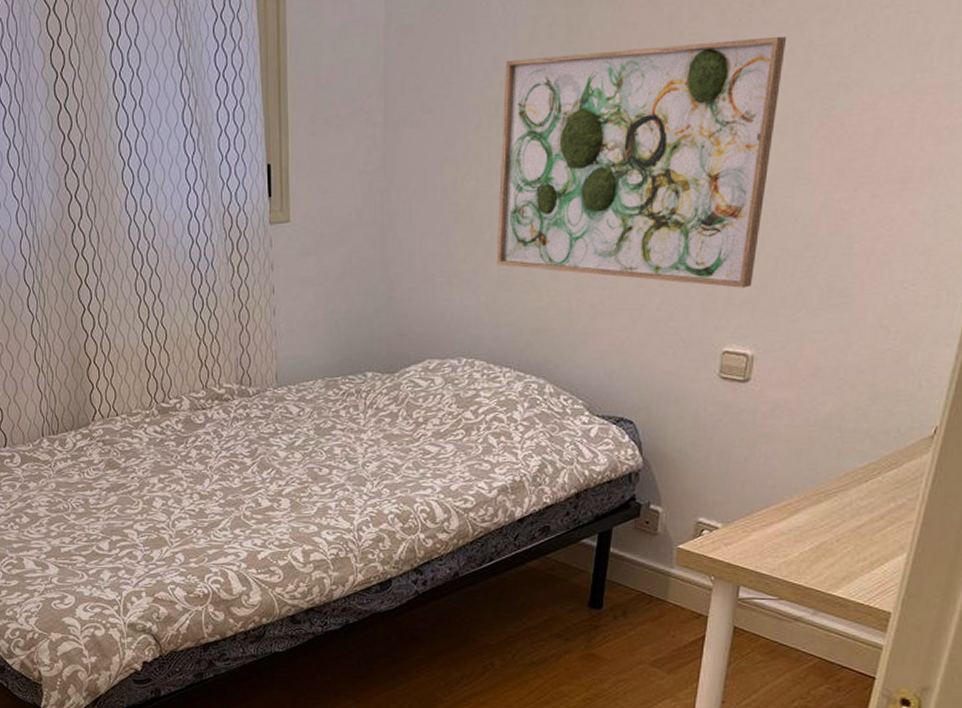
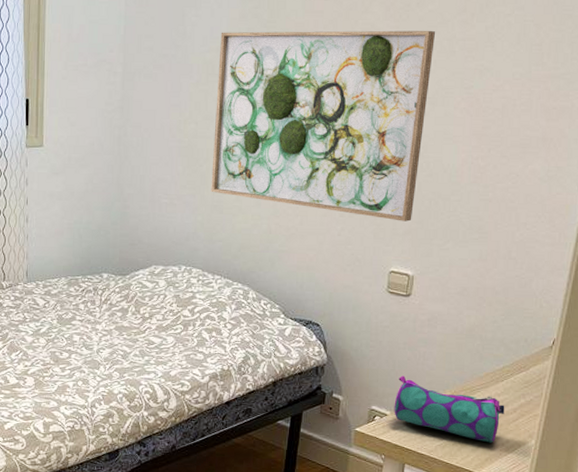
pencil case: none [726,479,869,558] -> present [394,375,505,443]

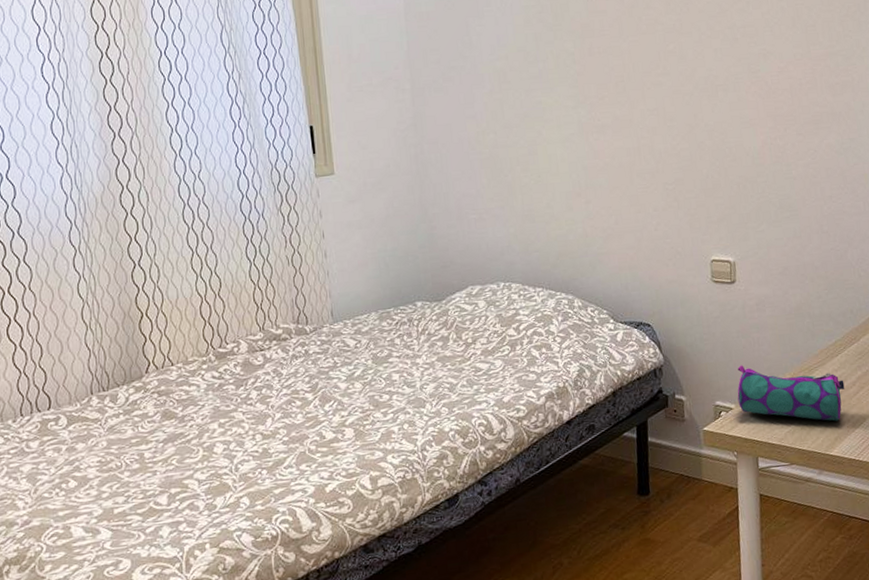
wall art: present [211,30,436,222] -> none [507,20,724,209]

